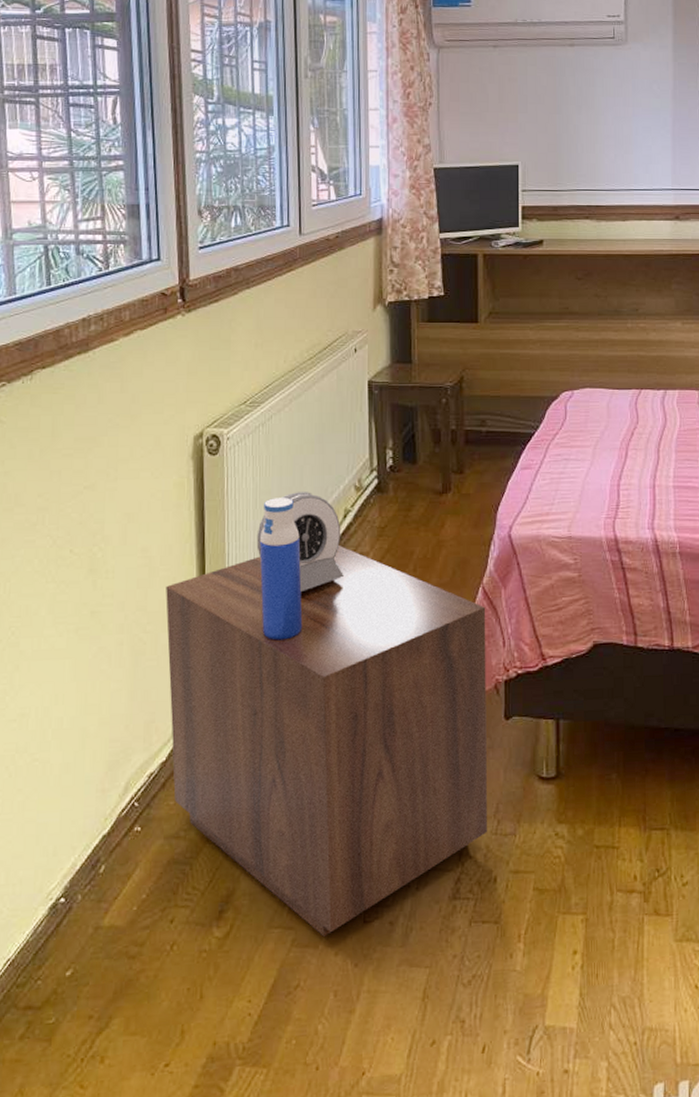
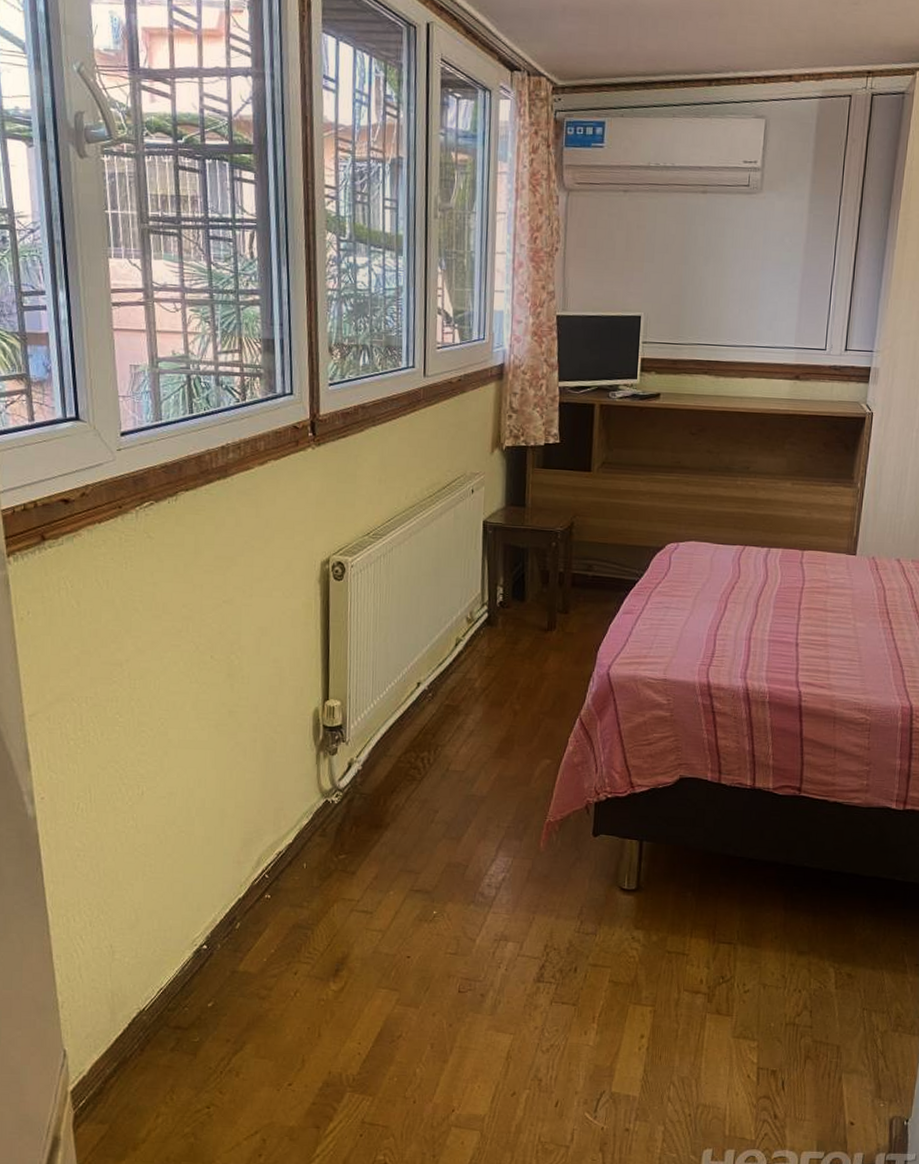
nightstand: present [166,546,487,937] -> none [294,671,582,1000]
alarm clock: present [256,492,344,592] -> none [375,619,453,709]
water bottle: present [259,498,303,641] -> none [378,623,415,750]

